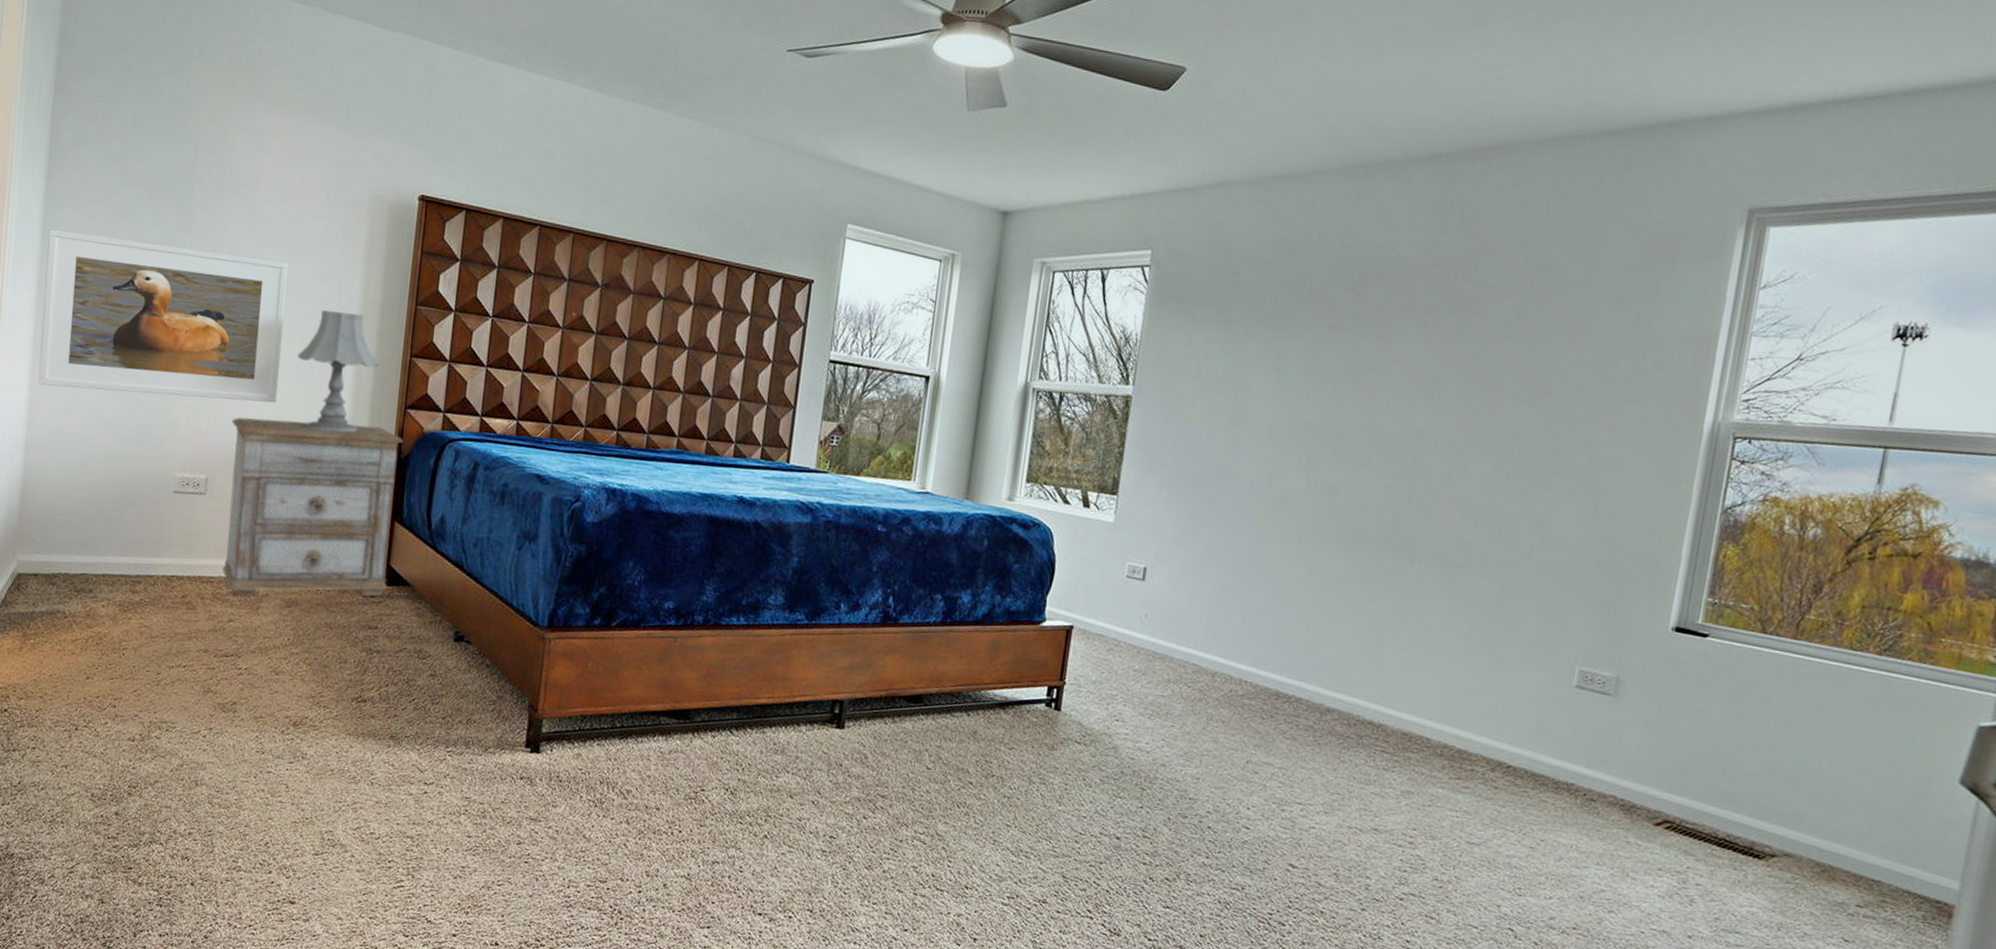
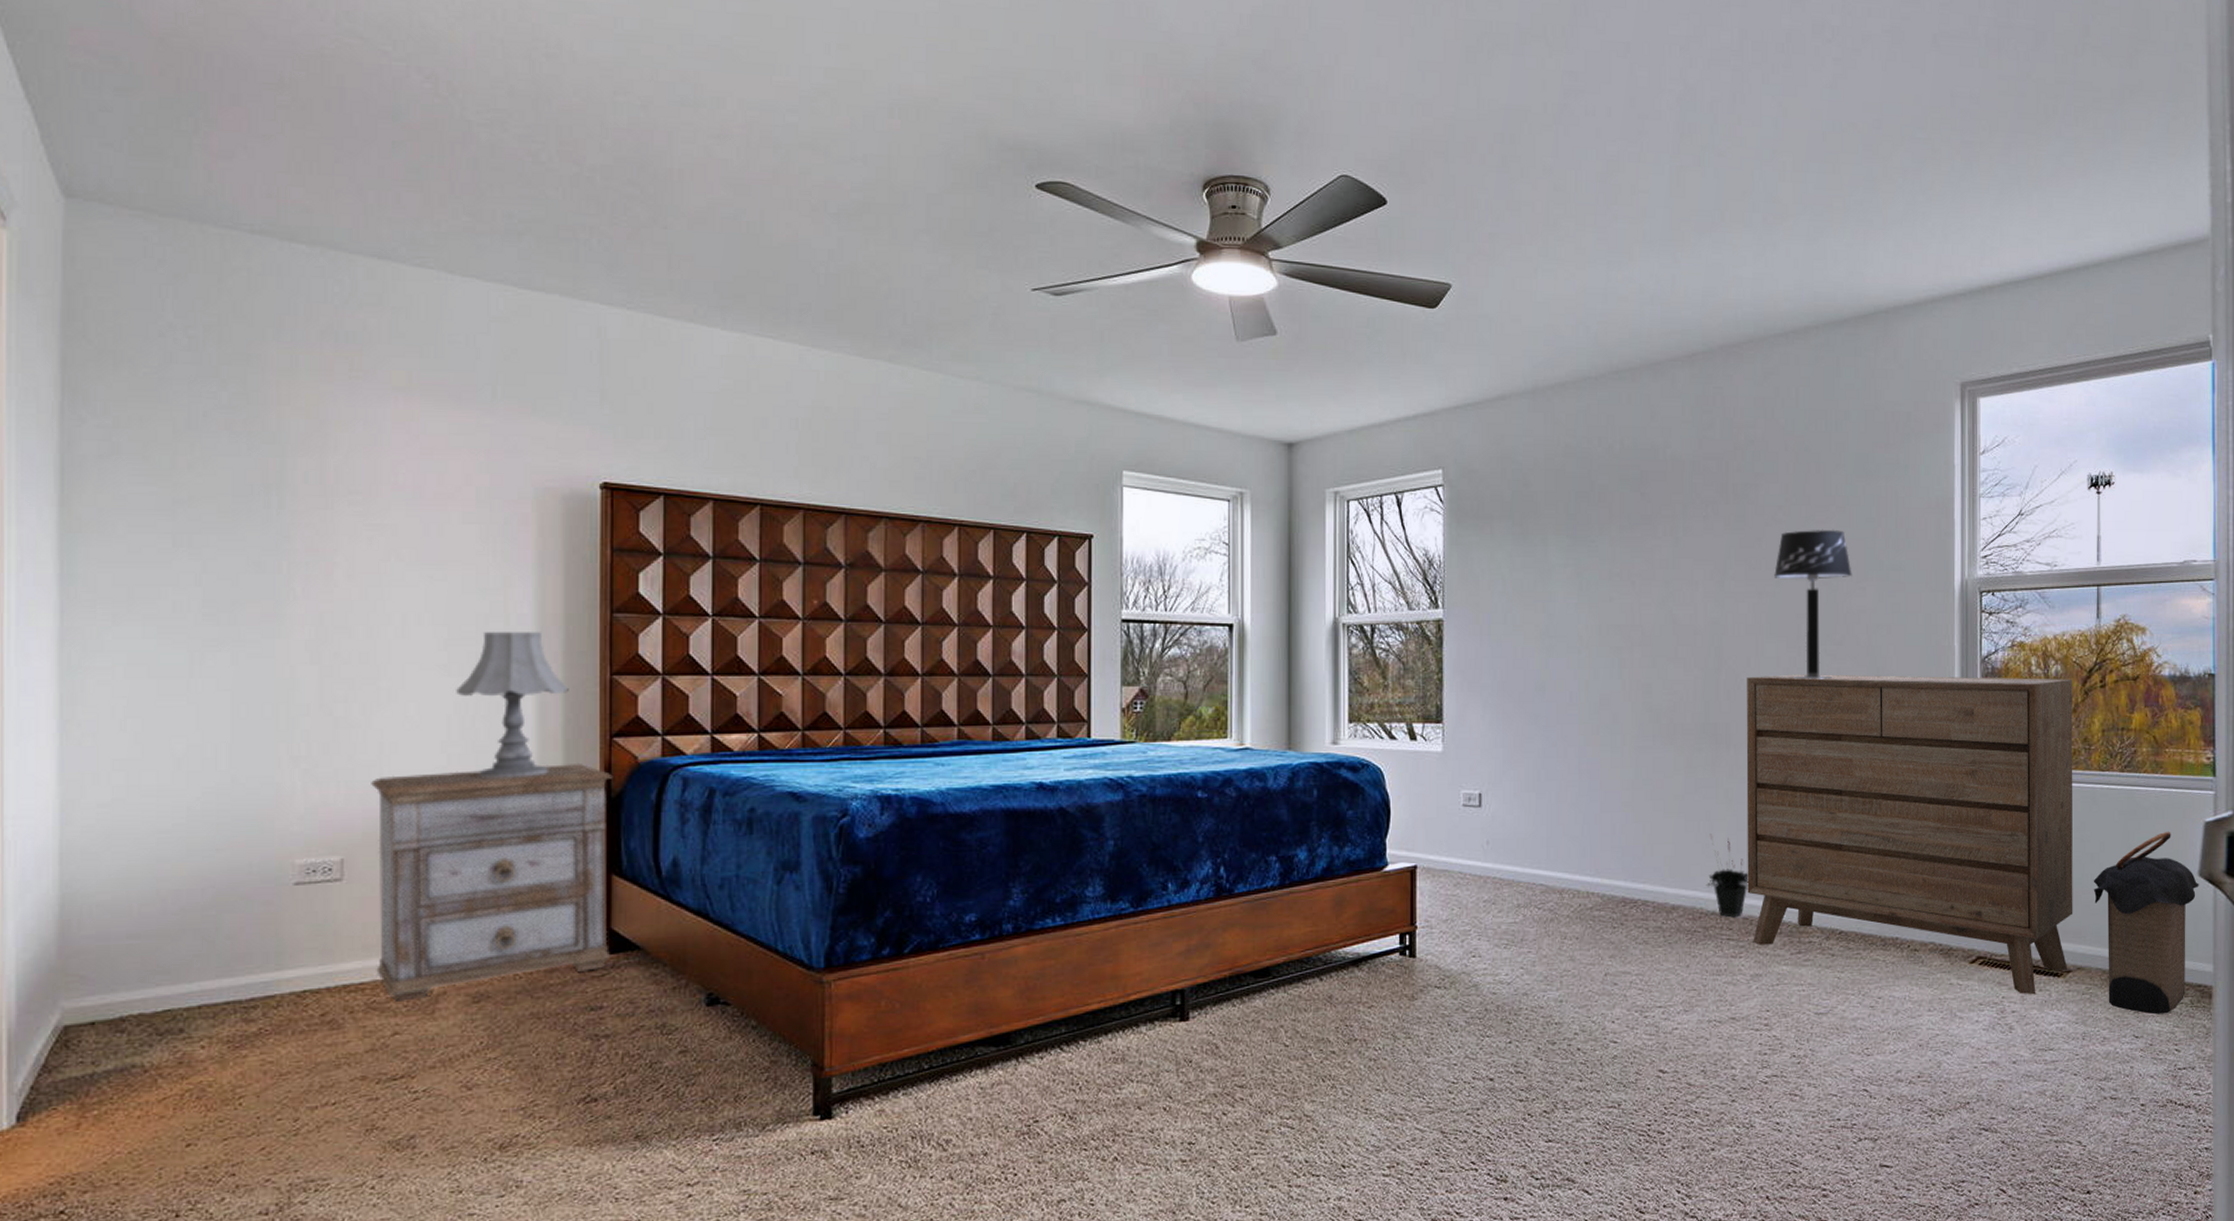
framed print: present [38,229,289,404] -> none [70,570,433,774]
potted plant: none [1366,644,1415,732] -> present [1706,834,1748,918]
dresser: none [1409,493,1834,872] -> present [1746,674,2073,995]
table lamp: none [1491,349,1583,508] -> present [1774,529,1852,680]
laundry hamper: none [1817,728,1958,924] -> present [2093,831,2199,1015]

